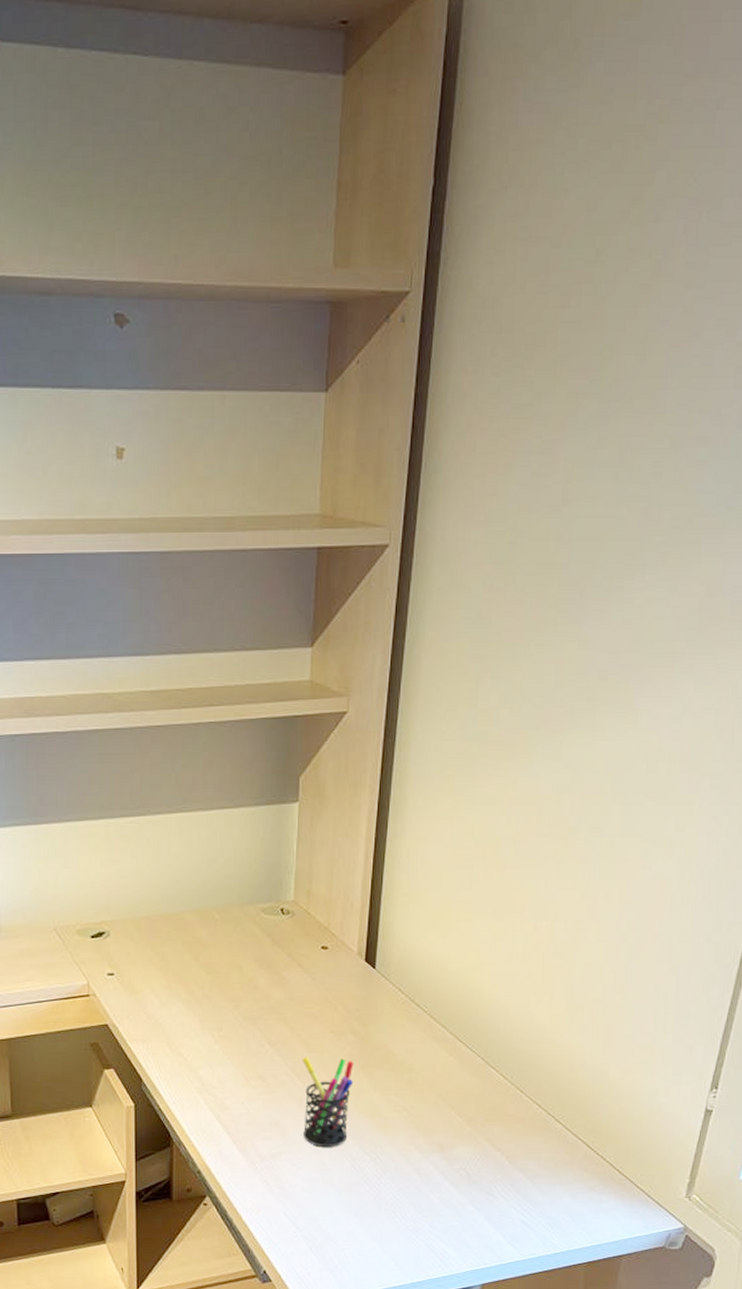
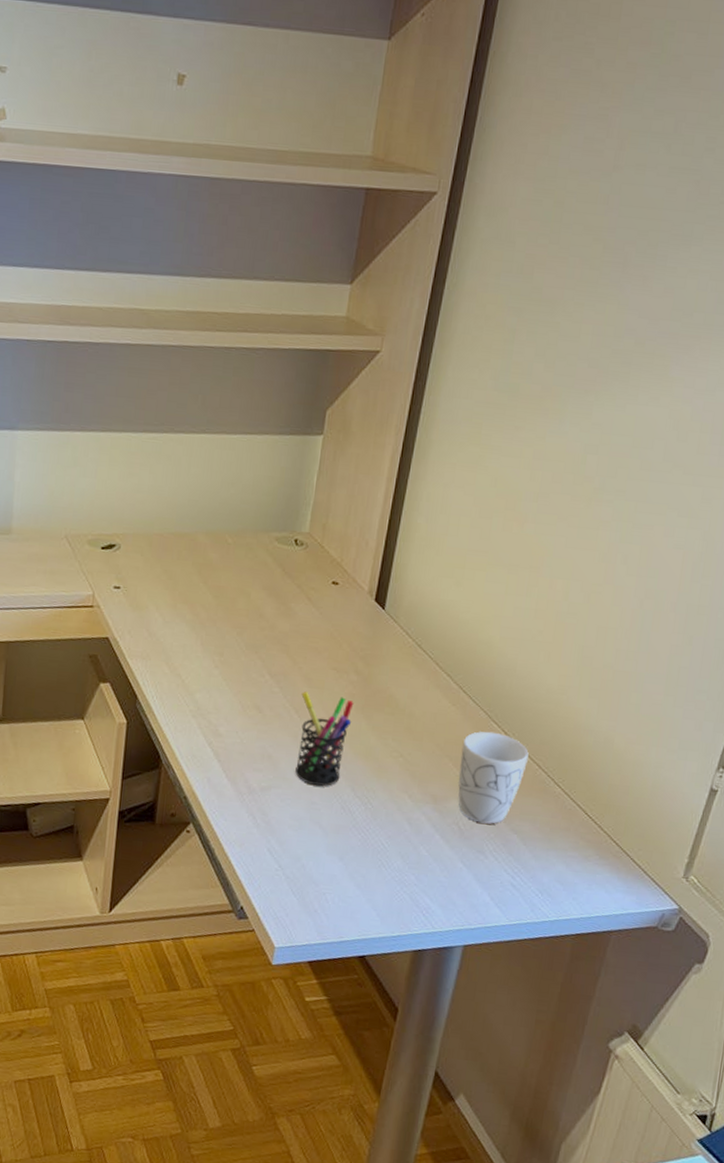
mug: none [462,1077,528,1166] -> present [458,731,529,824]

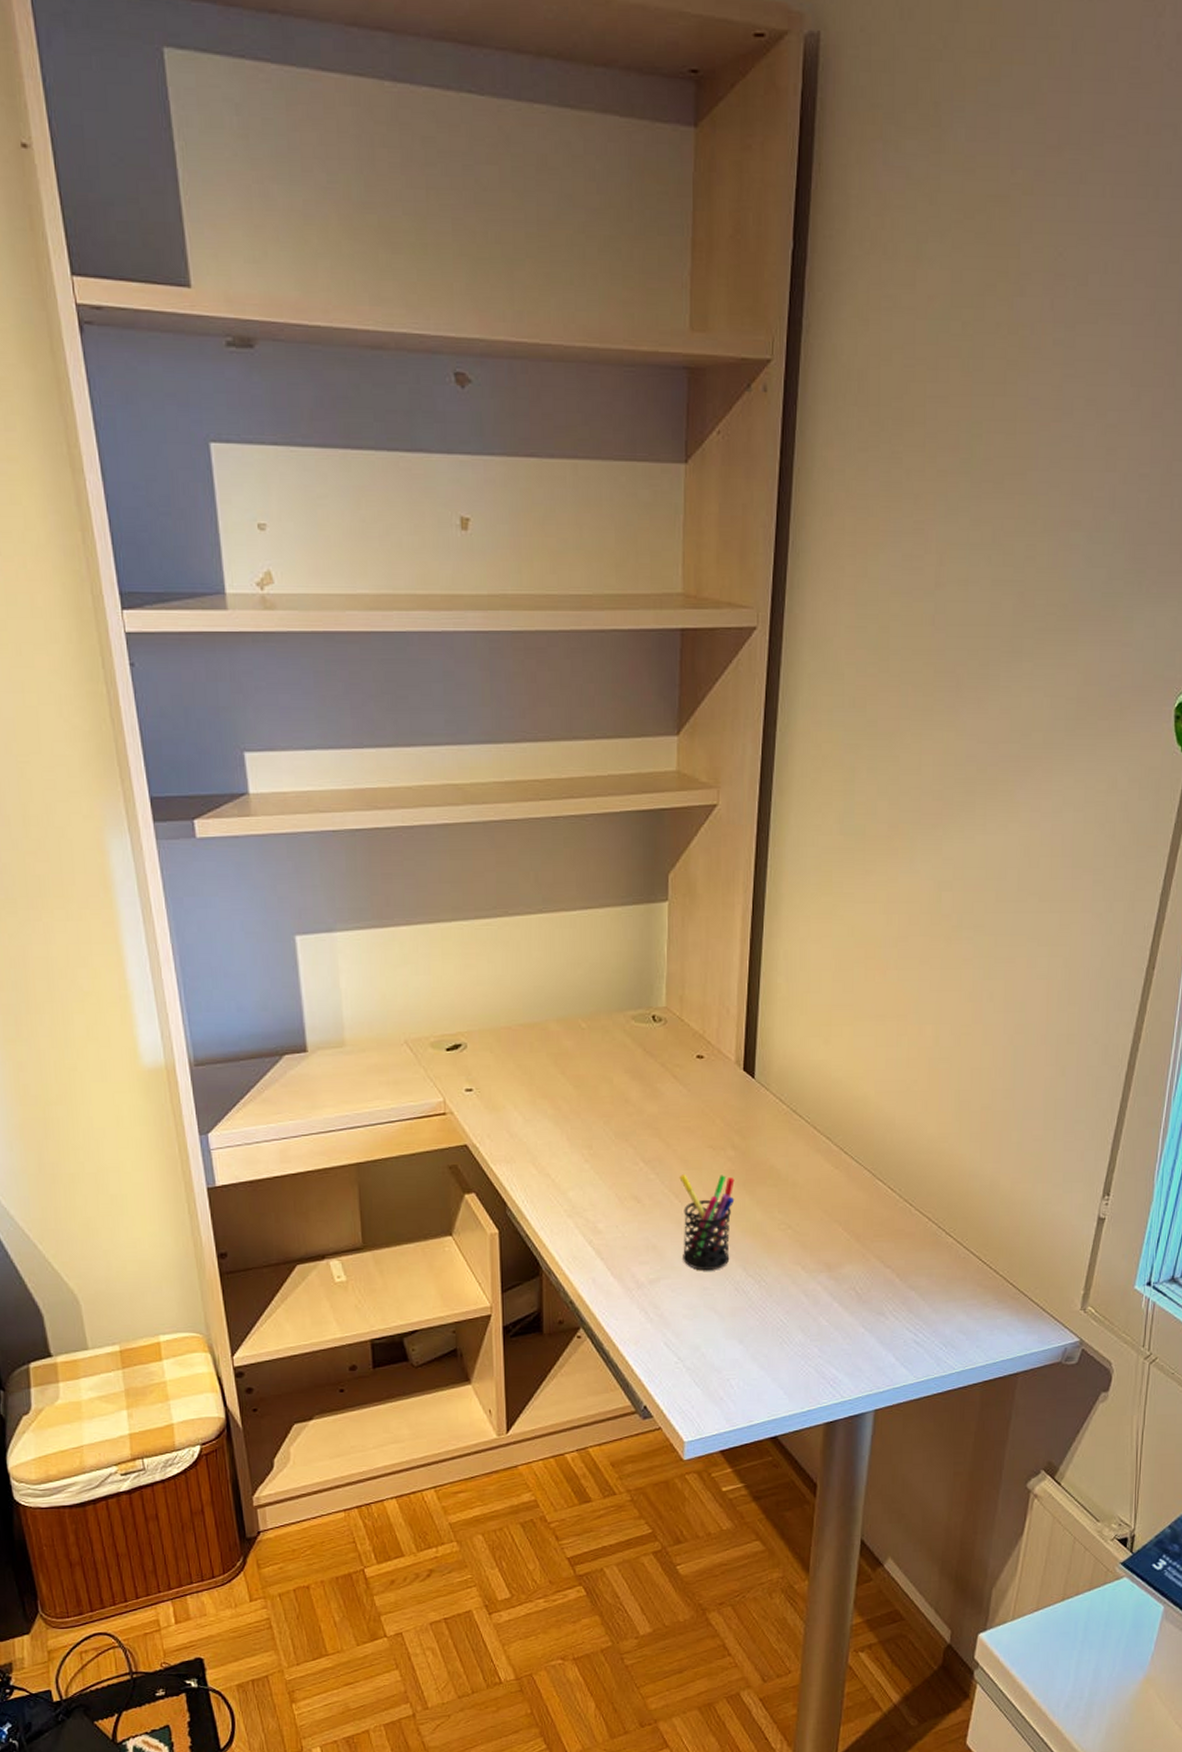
mug: present [458,731,529,824] -> none [849,1190,917,1284]

